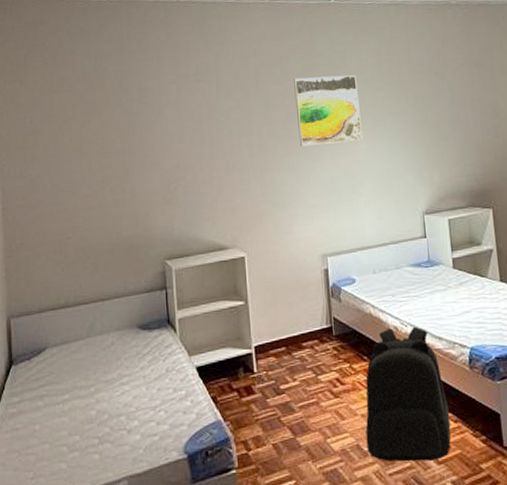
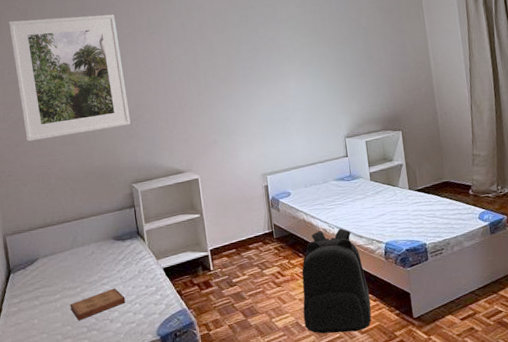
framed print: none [36,57,168,204] -> present [9,14,131,142]
book: none [80,389,148,430] -> present [70,288,126,321]
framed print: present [294,75,363,147] -> none [232,24,293,86]

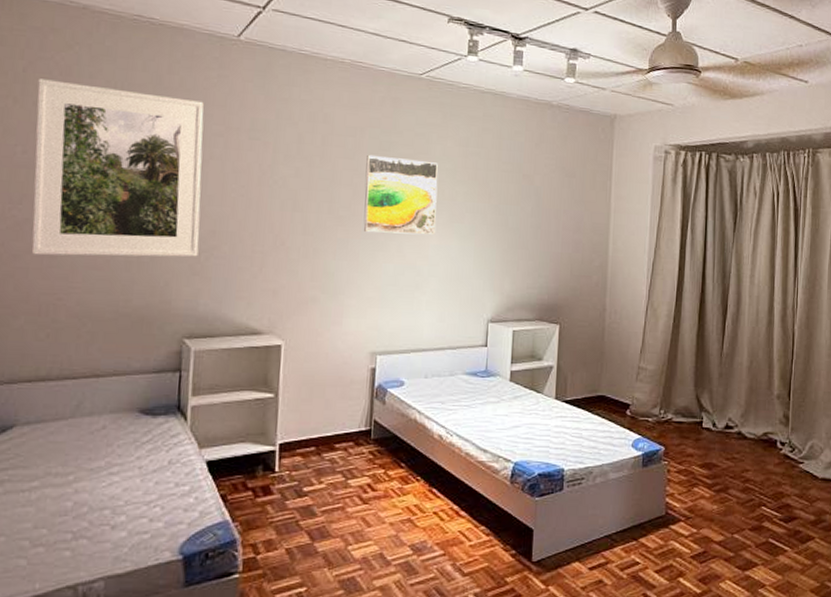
book: present [70,288,126,321] -> none [52,481,141,523]
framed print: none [232,24,293,86] -> present [363,154,438,235]
backpack: present [302,228,371,334] -> none [390,436,483,573]

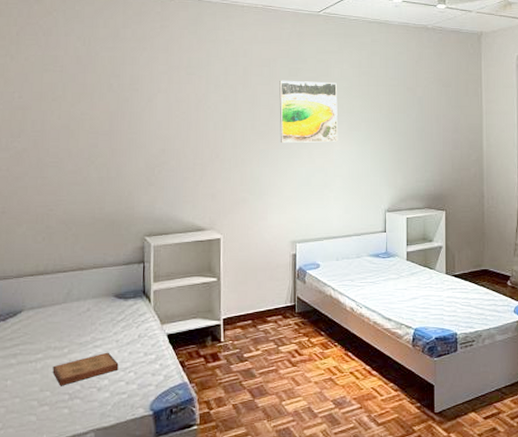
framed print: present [31,78,204,257] -> none [27,40,153,177]
book: none [52,481,141,523] -> present [52,352,119,386]

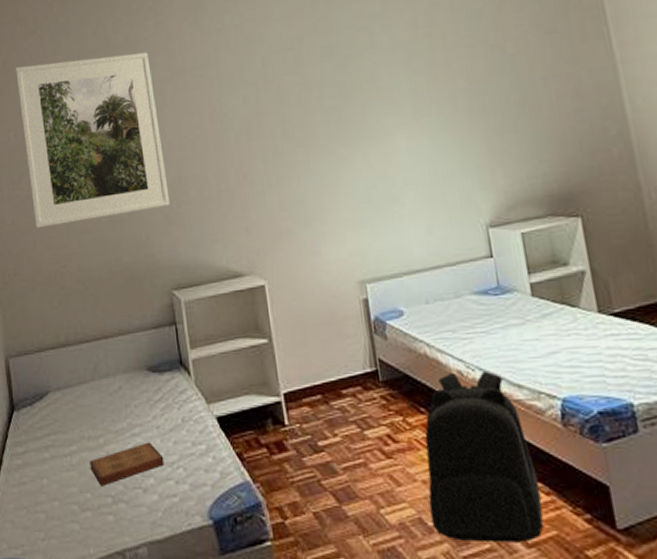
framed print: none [27,40,153,177] -> present [16,52,170,229]
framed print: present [279,80,338,144] -> none [310,55,403,149]
backpack: none [317,308,391,423] -> present [425,370,543,543]

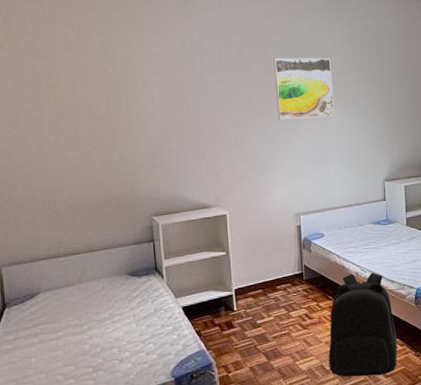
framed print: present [16,52,170,229] -> none [15,27,154,164]
book: present [89,442,165,487] -> none [74,326,138,361]
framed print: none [310,55,403,149] -> present [274,57,335,120]

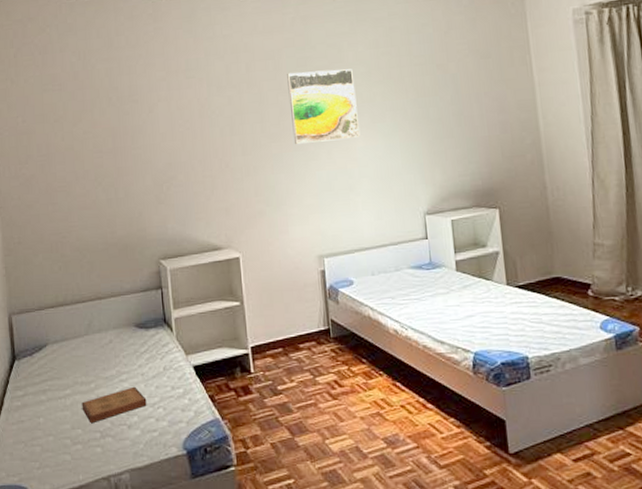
book: none [74,326,138,361] -> present [82,386,147,424]
backpack: present [328,272,398,377] -> none [365,329,454,465]

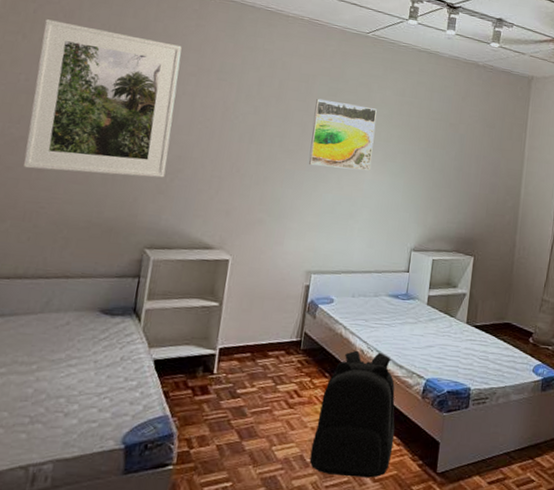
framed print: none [25,53,161,204] -> present [22,19,182,178]
book: present [82,386,147,424] -> none [14,373,94,407]
backpack: none [365,329,454,465] -> present [309,350,395,478]

